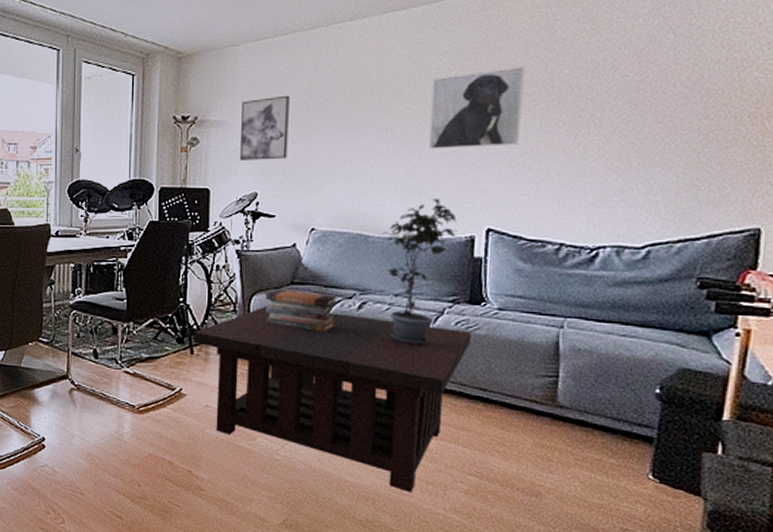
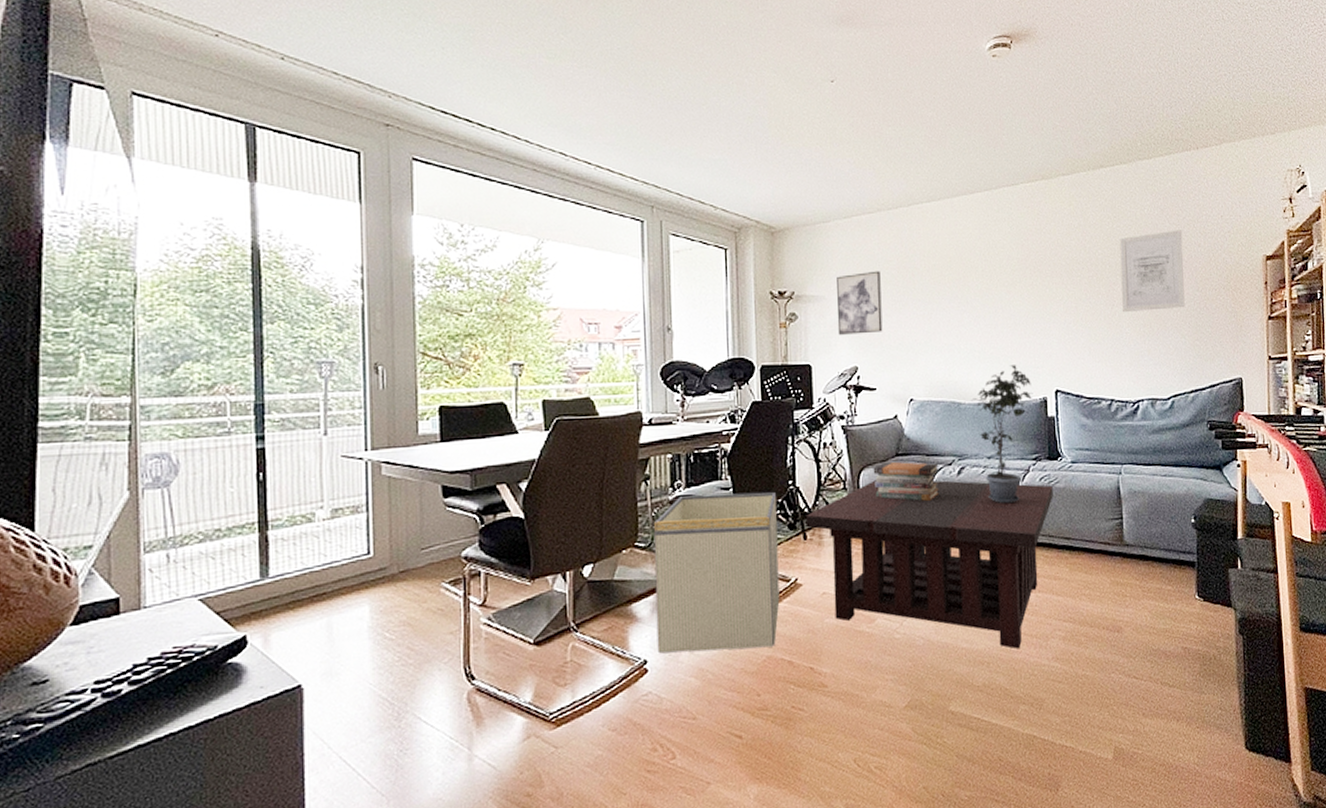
storage bin: none [54,302,166,446] -> present [653,492,780,653]
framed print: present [428,67,525,149] -> none [1001,247,1072,319]
wall art: none [590,42,694,144] -> present [1119,230,1185,313]

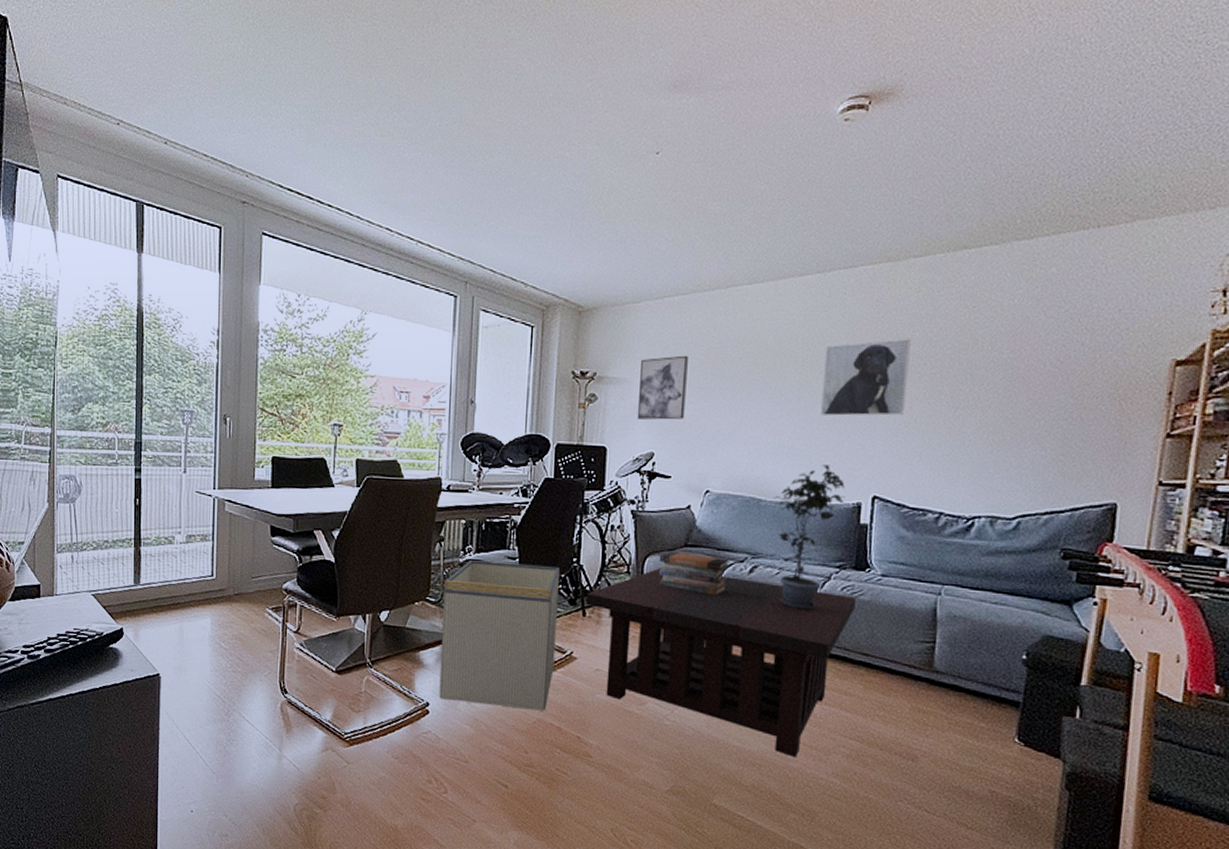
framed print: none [1001,247,1072,319] -> present [819,339,911,416]
wall art: present [1119,230,1185,313] -> none [969,324,1062,417]

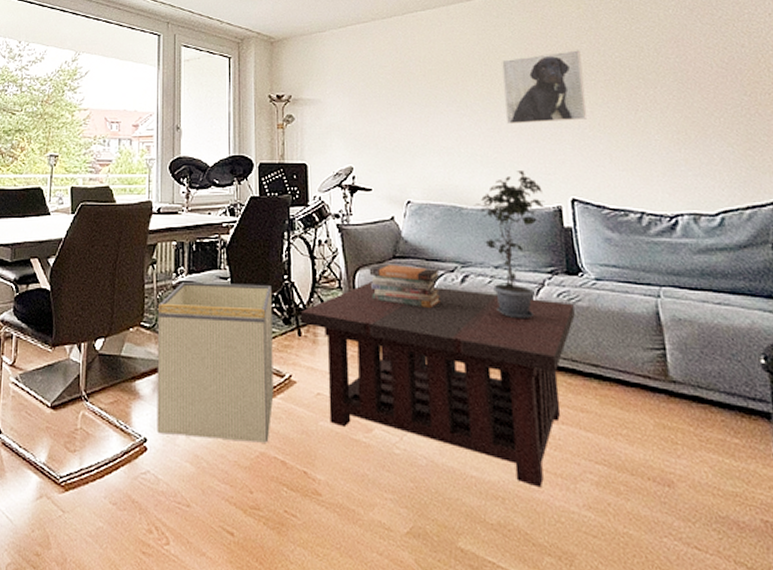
wall art: present [637,355,688,420] -> none [332,75,378,136]

